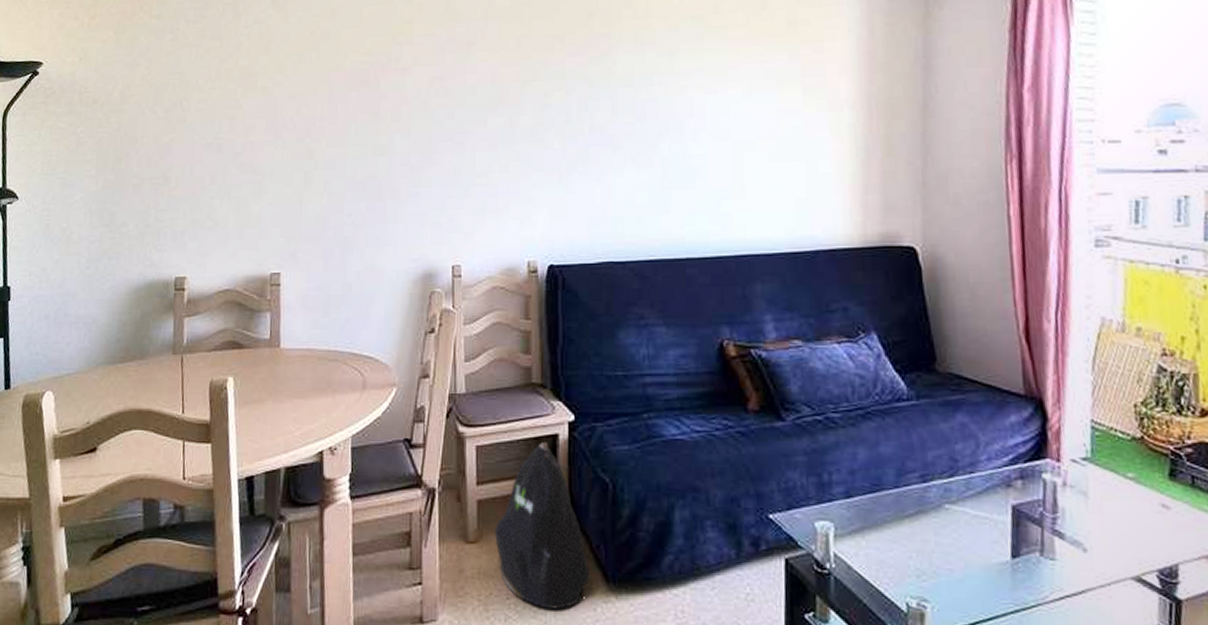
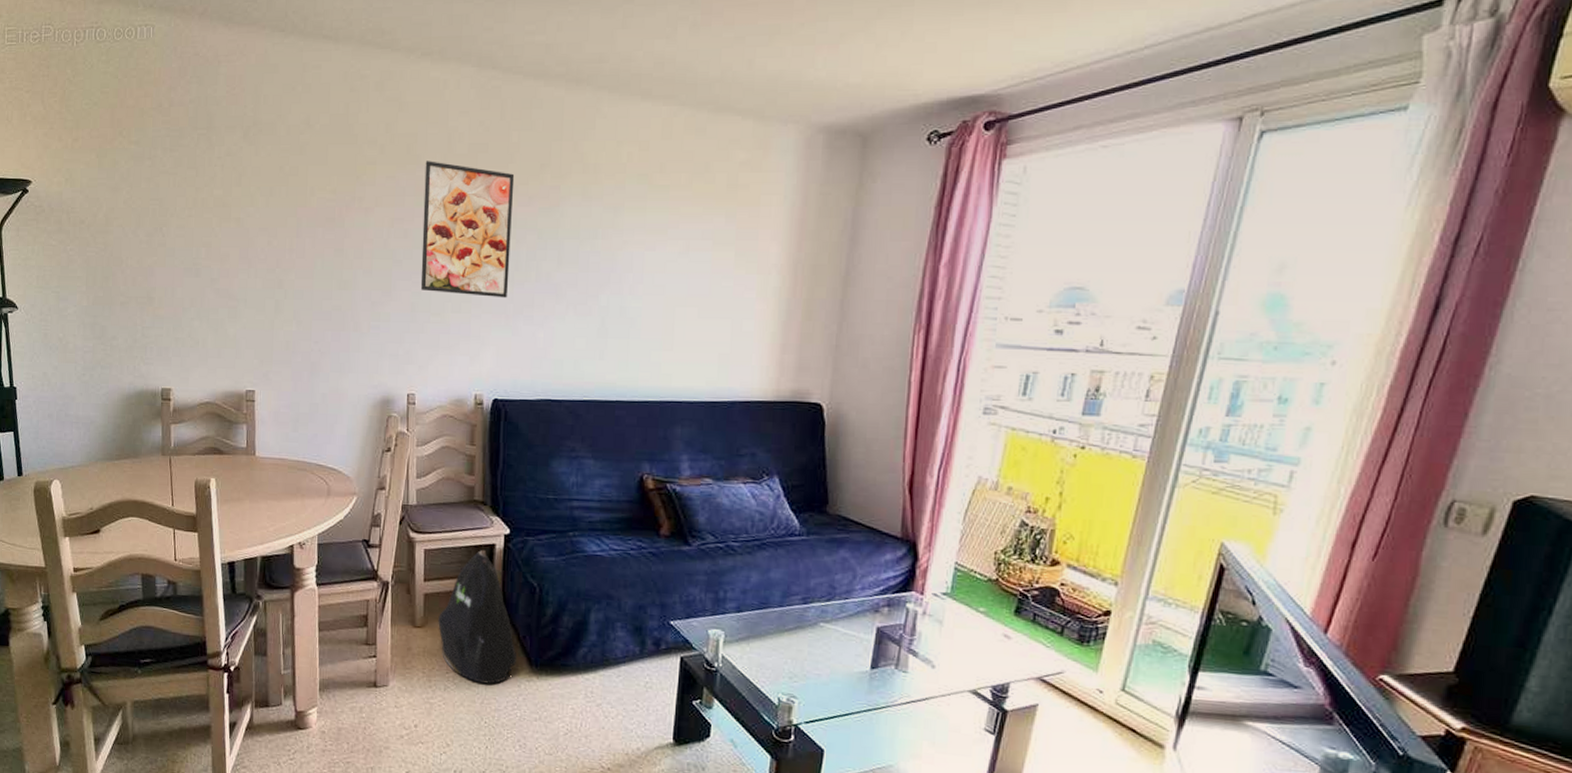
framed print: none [464,16,561,154] -> present [420,161,515,298]

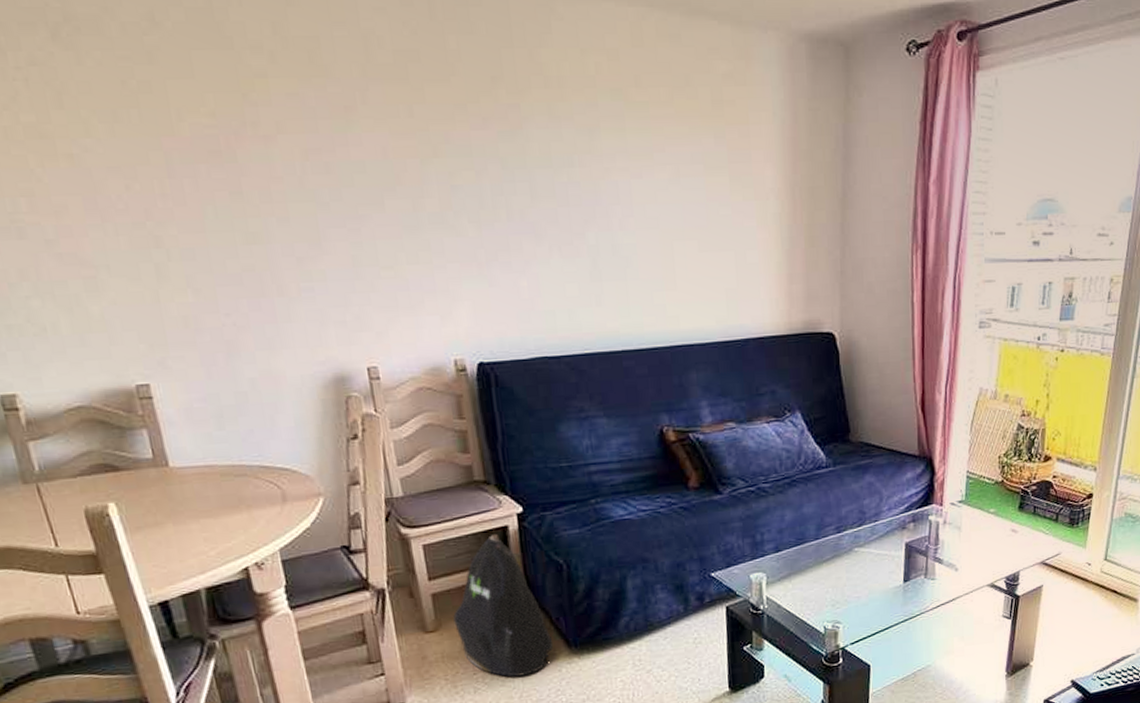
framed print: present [420,161,515,298] -> none [337,72,475,243]

